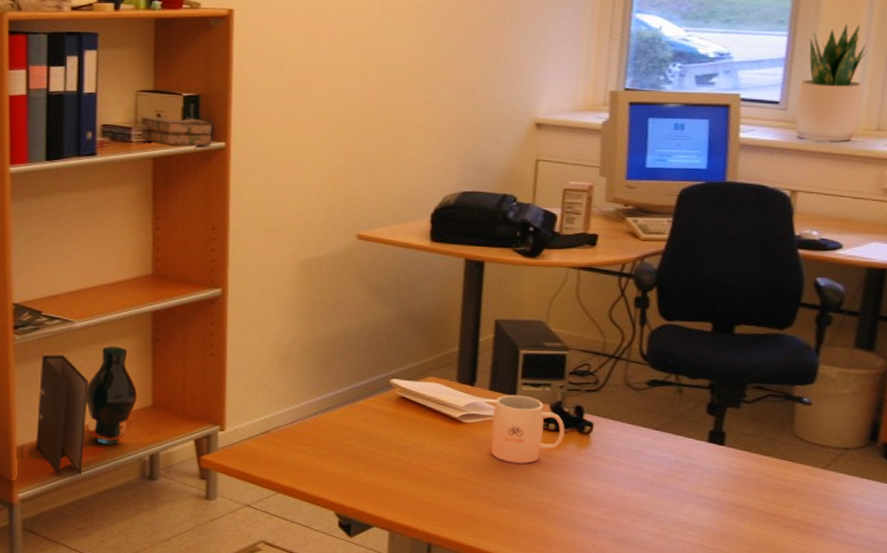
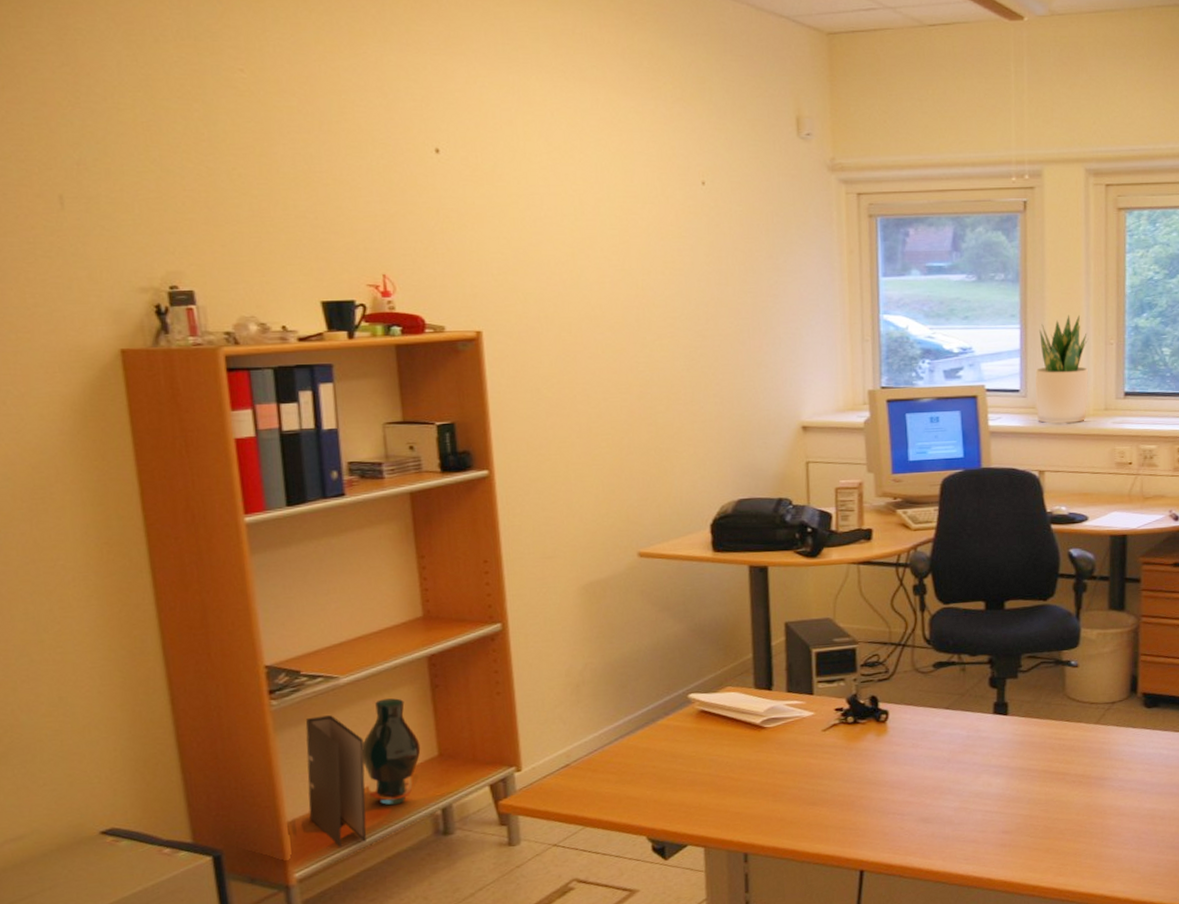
decorative box: present [141,116,213,147] -> none [392,446,474,479]
mug: present [490,394,565,464] -> none [792,693,863,761]

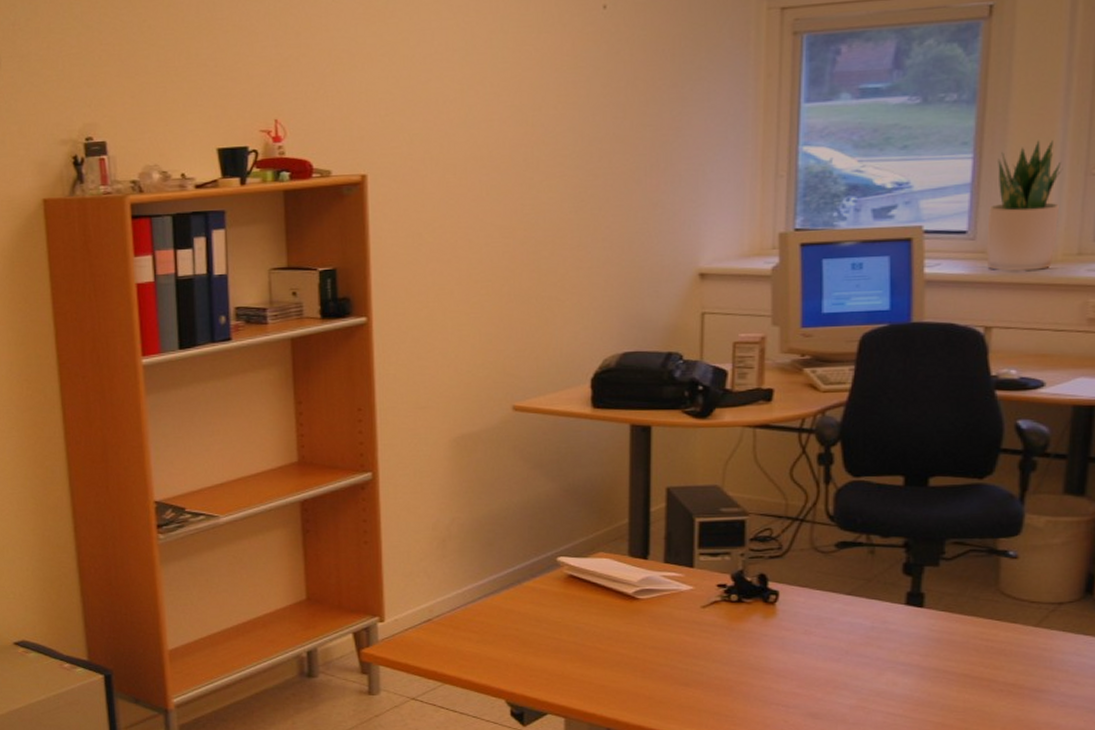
binder: present [305,715,367,847] -> none [187,552,239,678]
vase: present [362,698,421,806] -> none [237,540,290,644]

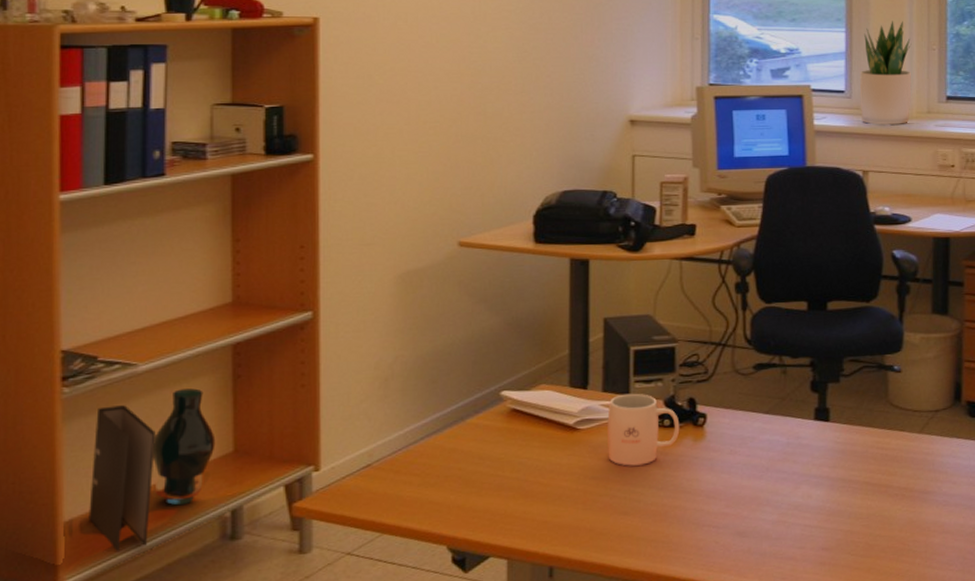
binder: none [187,552,239,678] -> present [88,405,156,551]
vase: none [237,540,290,644] -> present [153,388,216,506]
mug: none [669,566,748,639] -> present [607,393,680,466]

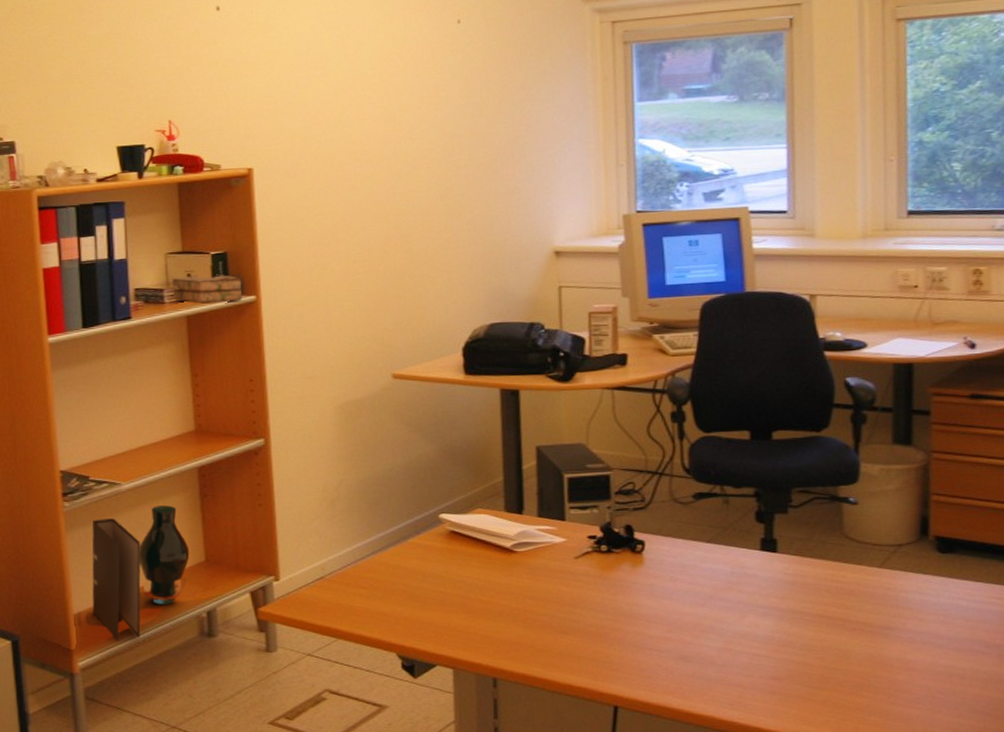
decorative box: none [217,129,299,162] -> present [172,274,243,304]
mug: present [607,393,680,466] -> none [543,519,618,588]
planter: present [859,20,912,125] -> none [804,131,866,246]

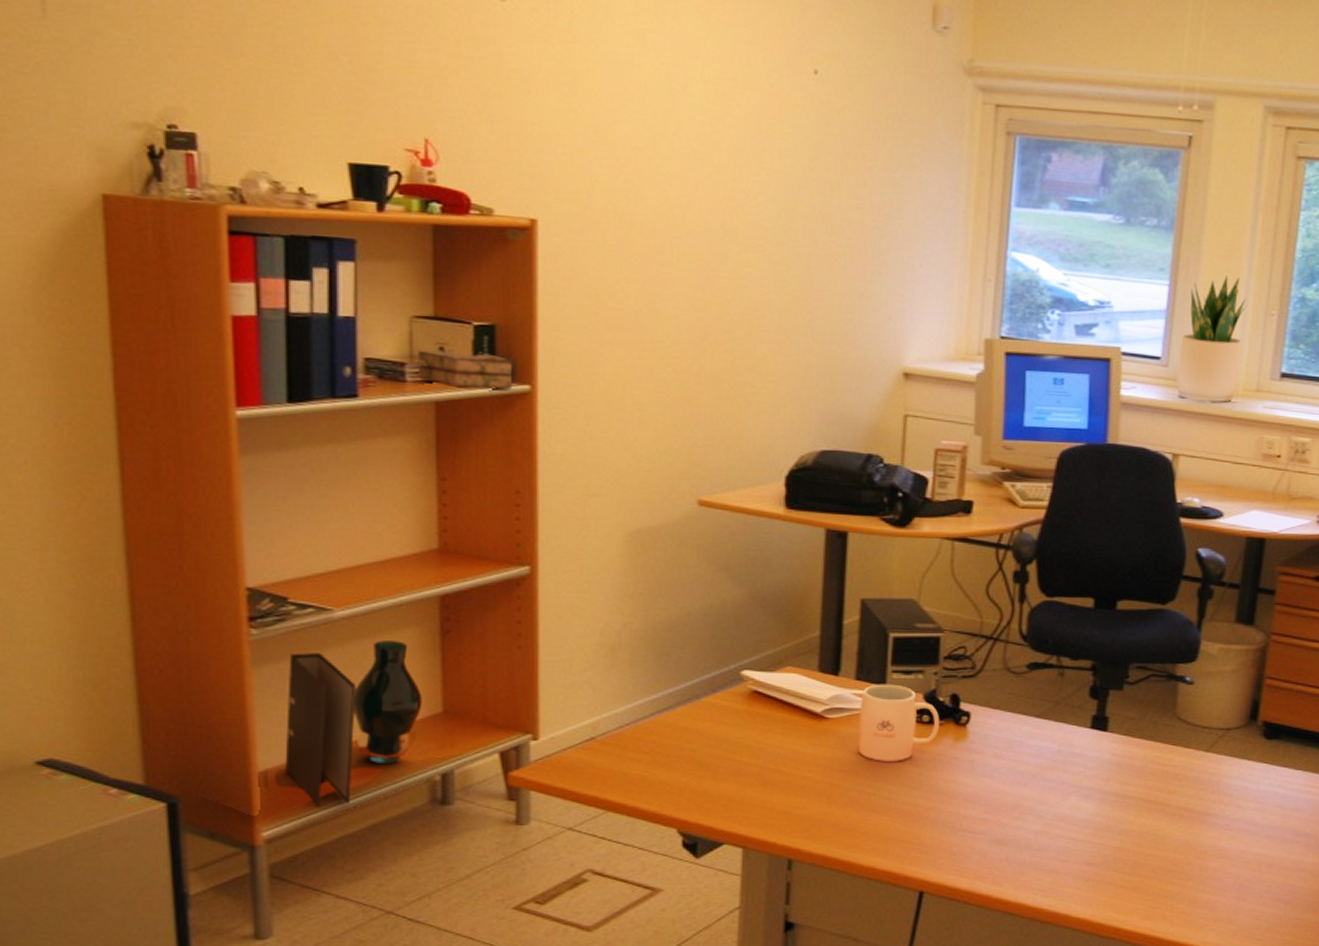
mug: none [543,519,618,588] -> present [858,684,940,762]
planter: none [804,131,866,246] -> present [1177,275,1247,403]

